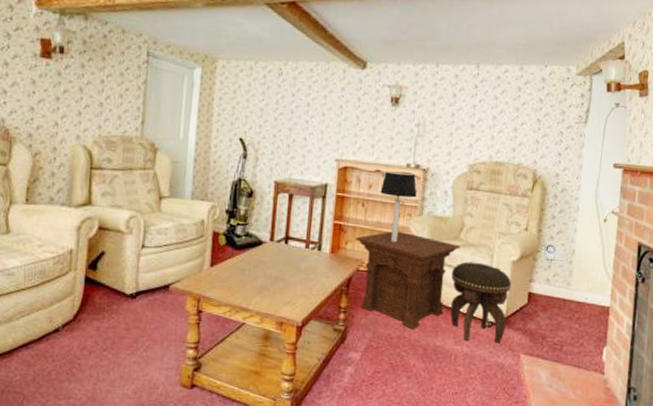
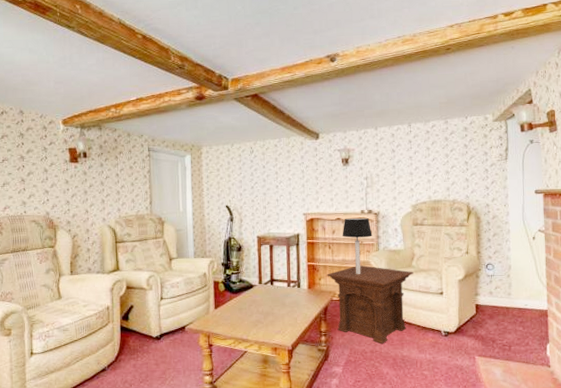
footstool: present [450,261,512,343] -> none [408,284,461,349]

